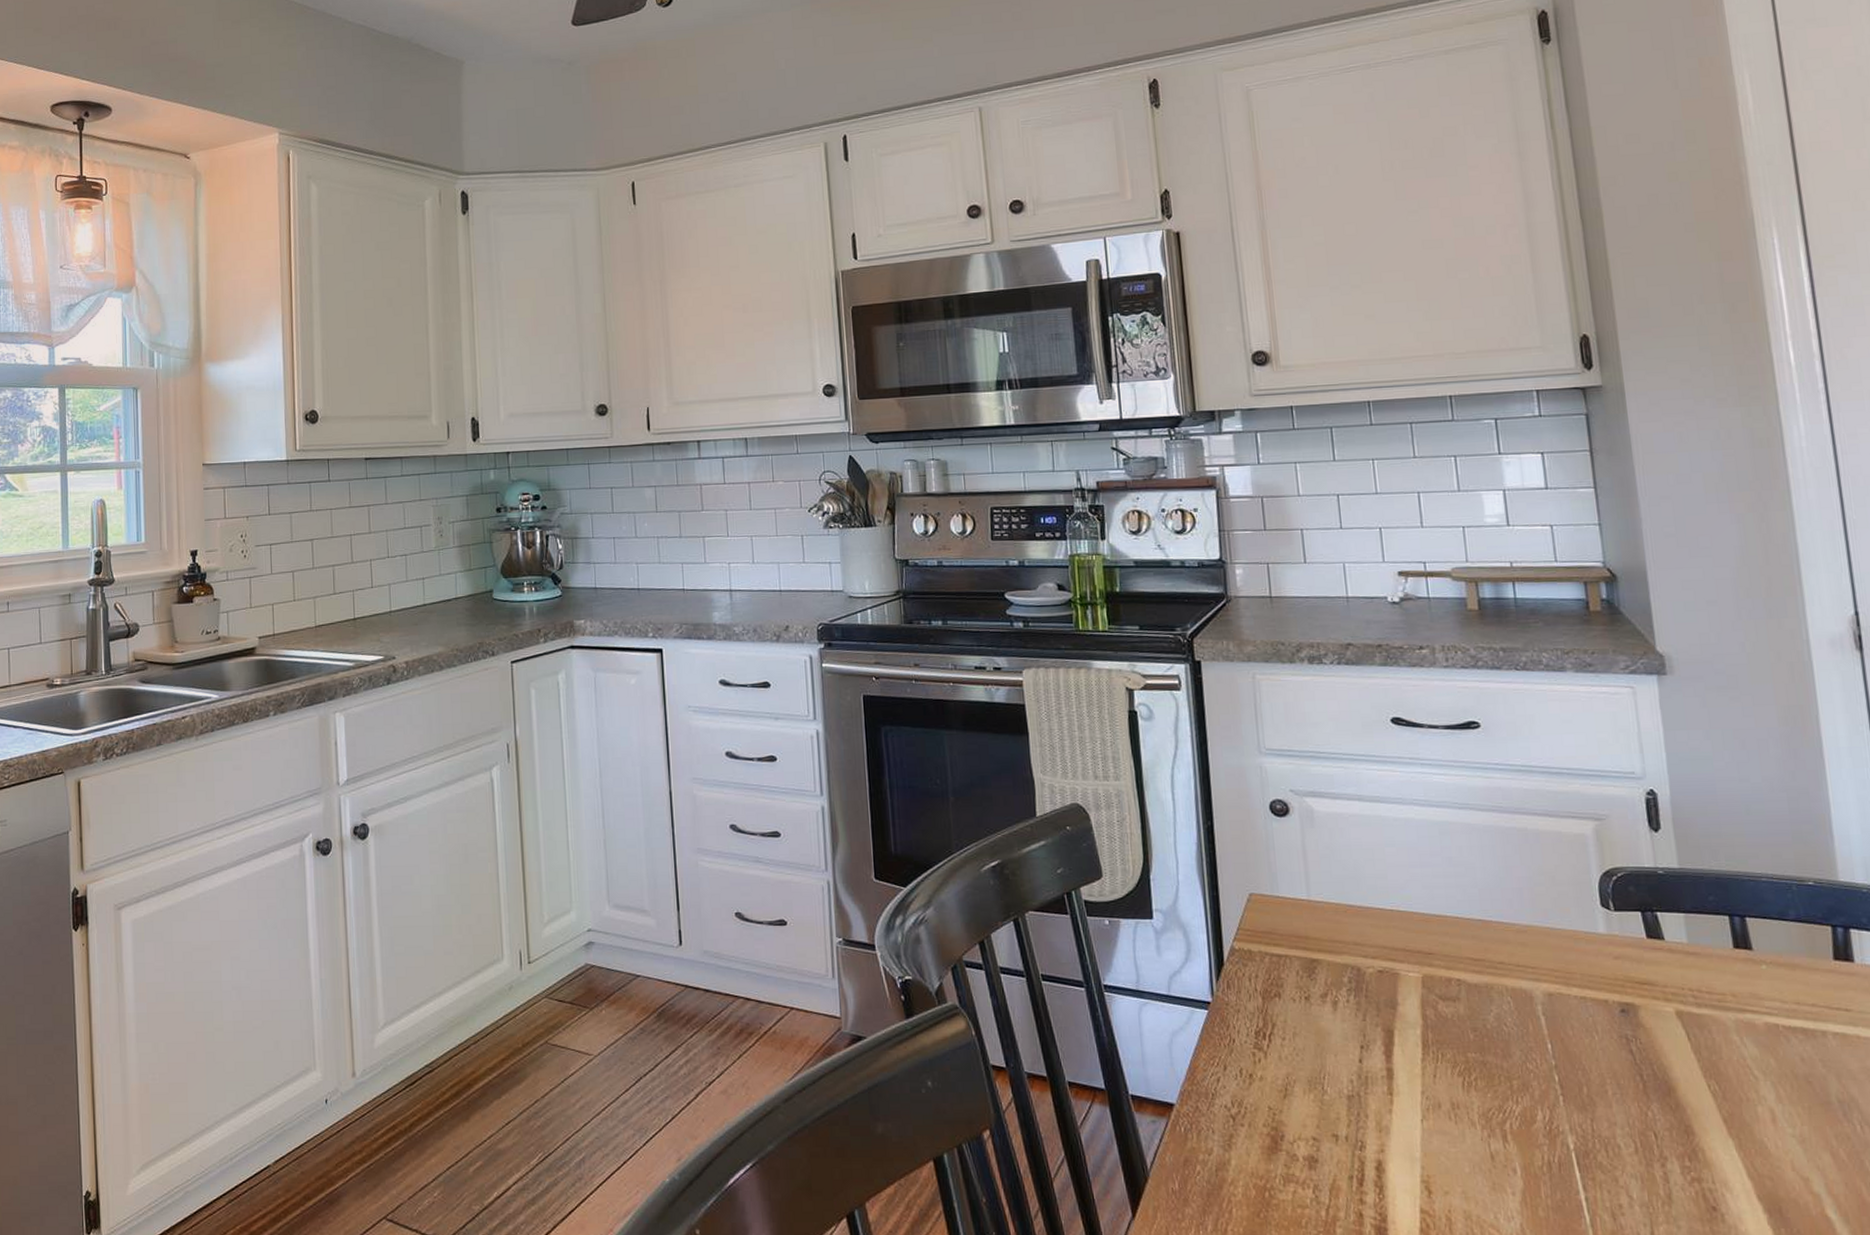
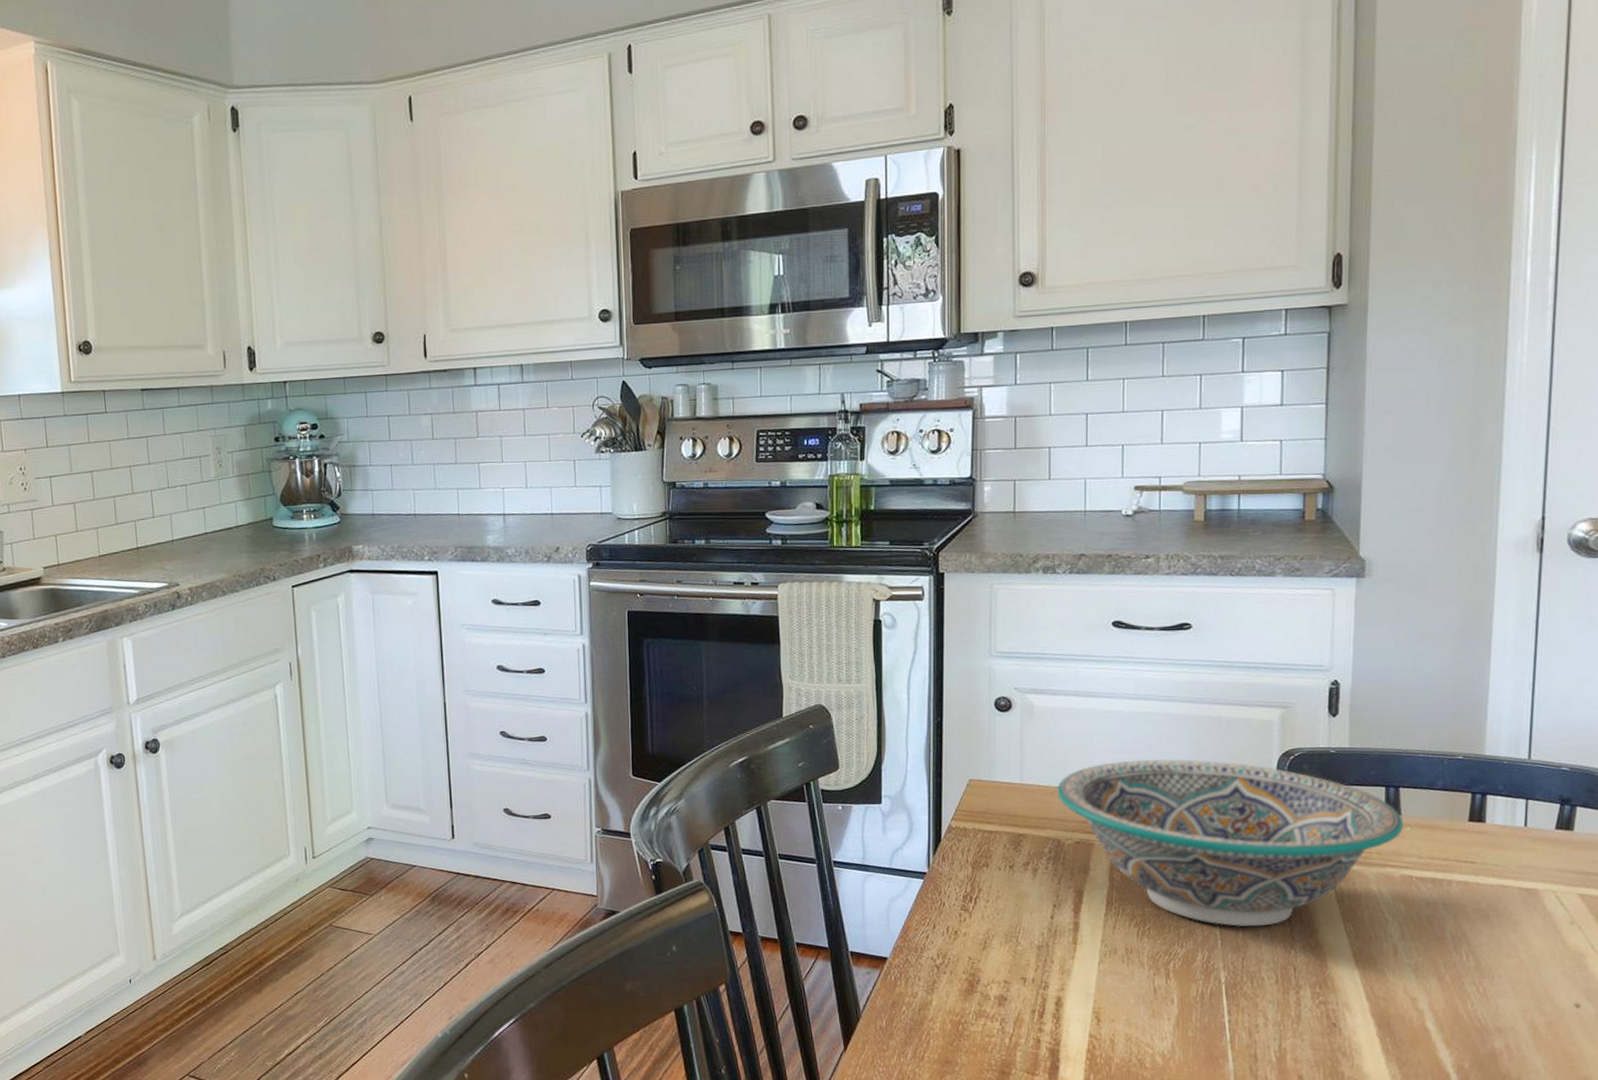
bowl: none [1349,875,1759,1081] -> present [1056,758,1404,927]

